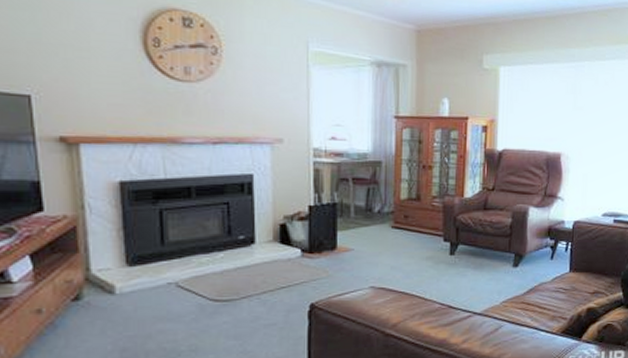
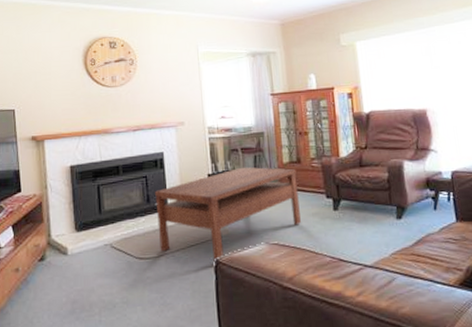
coffee table: none [239,200,414,306] -> present [155,167,301,262]

